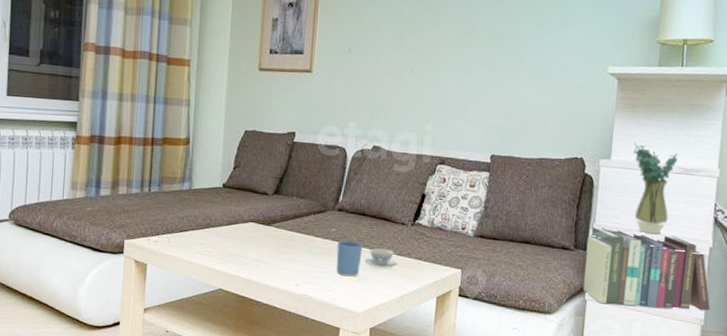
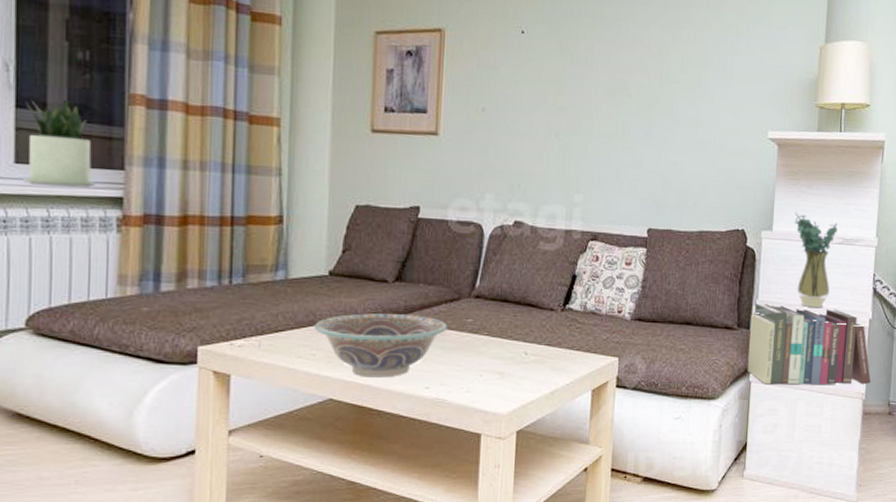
planter: none [10,48,60,114] -> present [21,100,96,188]
decorative bowl: none [210,219,315,275] -> present [315,313,448,378]
mug: present [336,240,363,277] -> none [474,331,506,374]
teacup: present [364,248,398,270] -> none [507,339,547,363]

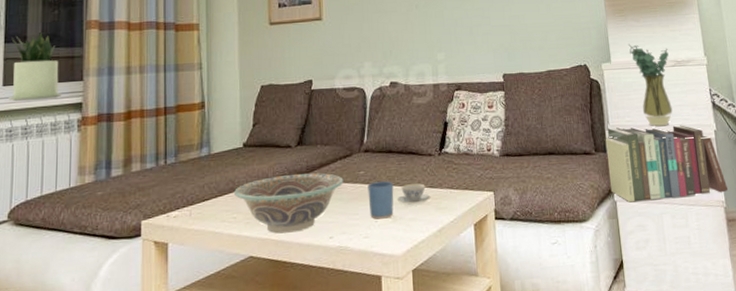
mug: none [474,331,506,374] -> present [367,180,394,219]
teacup: none [507,339,547,363] -> present [397,183,431,206]

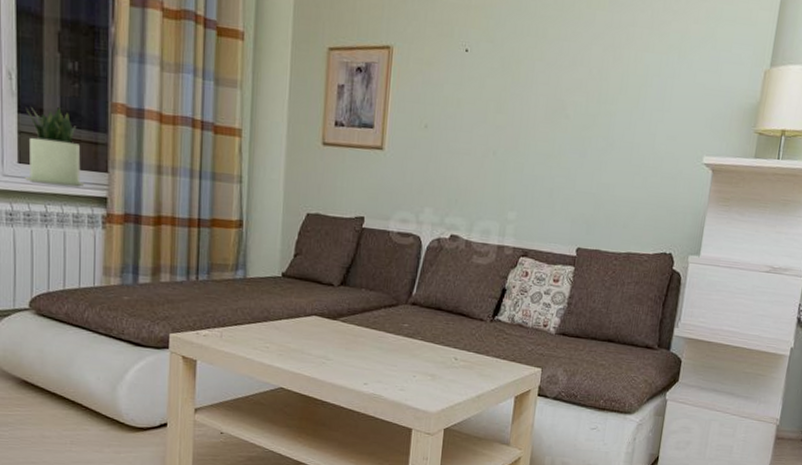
decorative bowl: present [234,173,344,234] -> none [269,313,386,372]
mug: present [367,180,394,219] -> none [409,336,438,375]
teacup: present [397,183,431,206] -> none [439,345,475,368]
books: present [605,125,729,203] -> none [664,326,787,411]
vase: present [628,43,673,126] -> none [719,238,767,333]

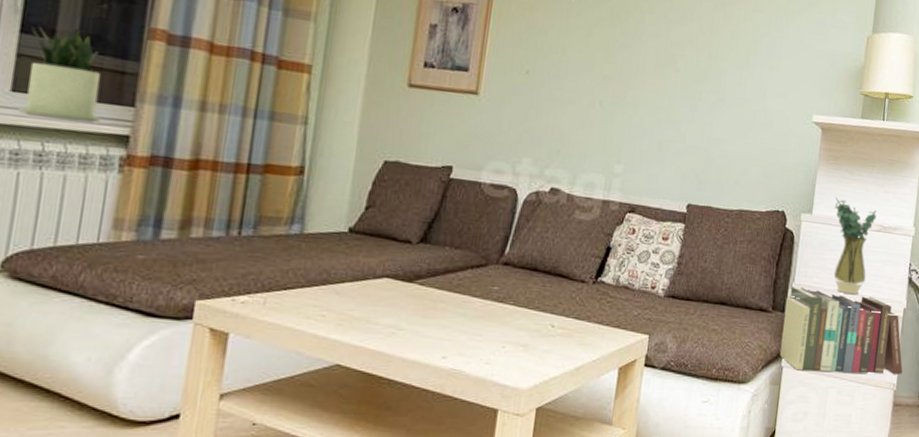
books: none [664,326,787,411] -> present [779,286,903,375]
vase: none [719,238,767,333] -> present [833,196,877,294]

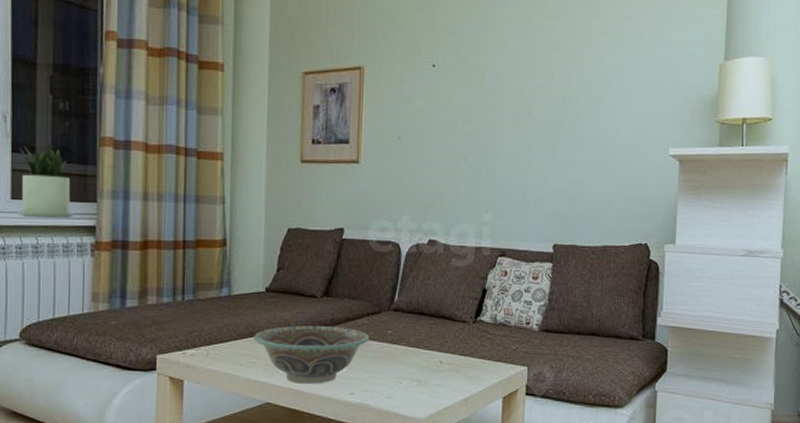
decorative bowl: none [327,274,472,345] -> present [254,325,370,384]
books: present [779,286,903,375] -> none [652,315,780,395]
vase: present [833,196,877,294] -> none [697,225,742,318]

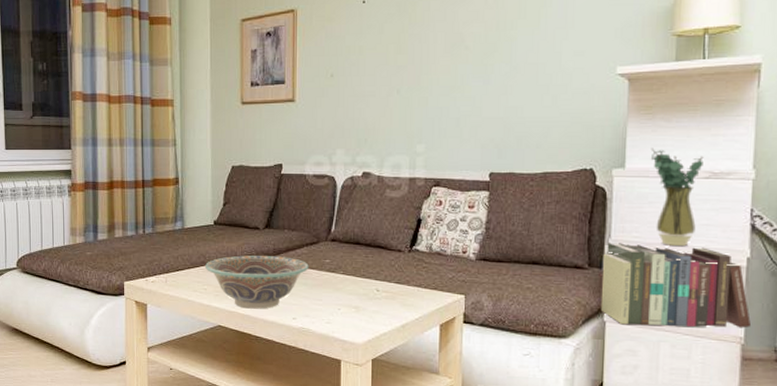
planter: present [16,145,75,218] -> none [9,101,54,164]
books: none [652,315,780,395] -> present [600,243,752,328]
vase: none [697,225,742,318] -> present [650,147,704,246]

